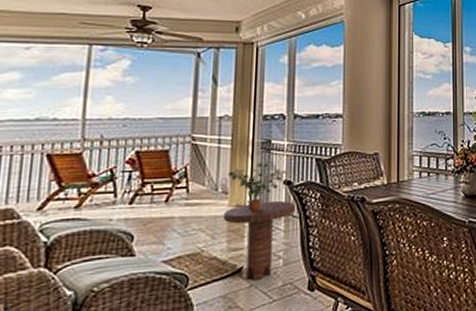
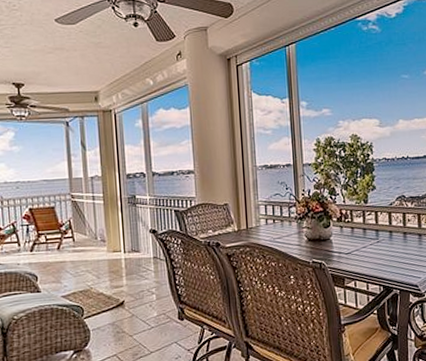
side table: present [223,200,295,280] -> none [104,246,162,311]
potted plant: present [228,162,287,211] -> none [104,215,152,256]

